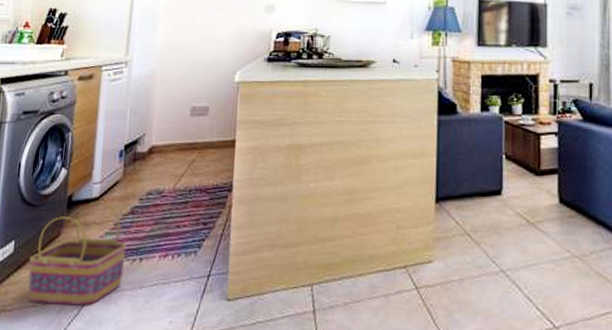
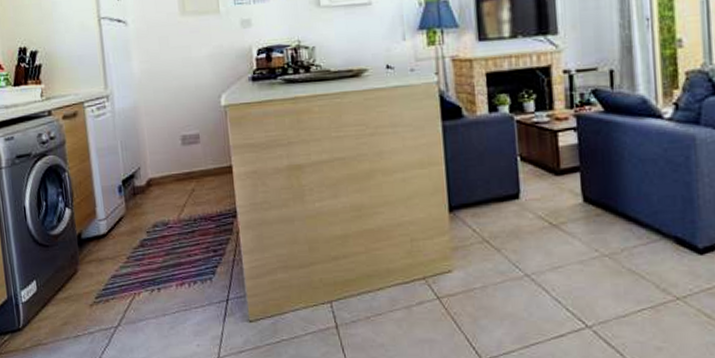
basket: present [27,201,127,306] -> none [53,237,145,336]

